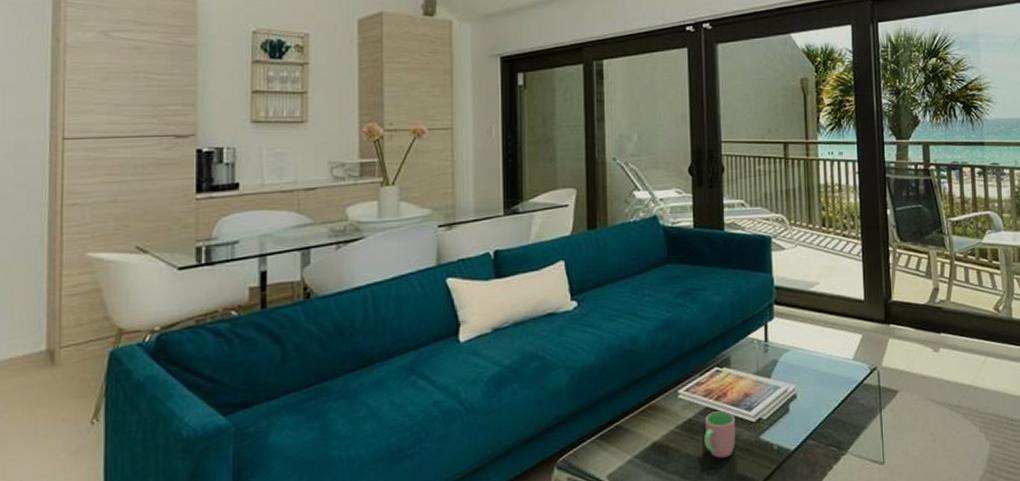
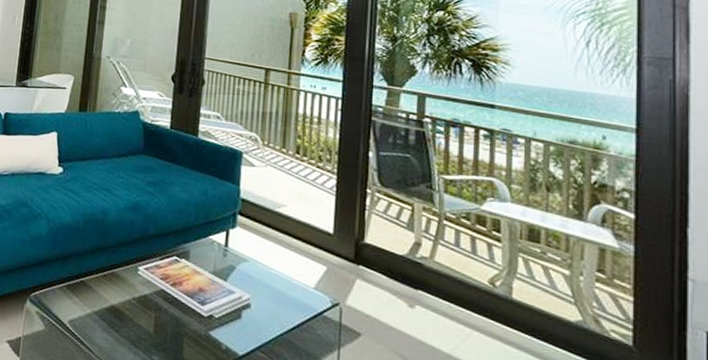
cup: present [703,411,735,458] -> none [156,295,187,341]

